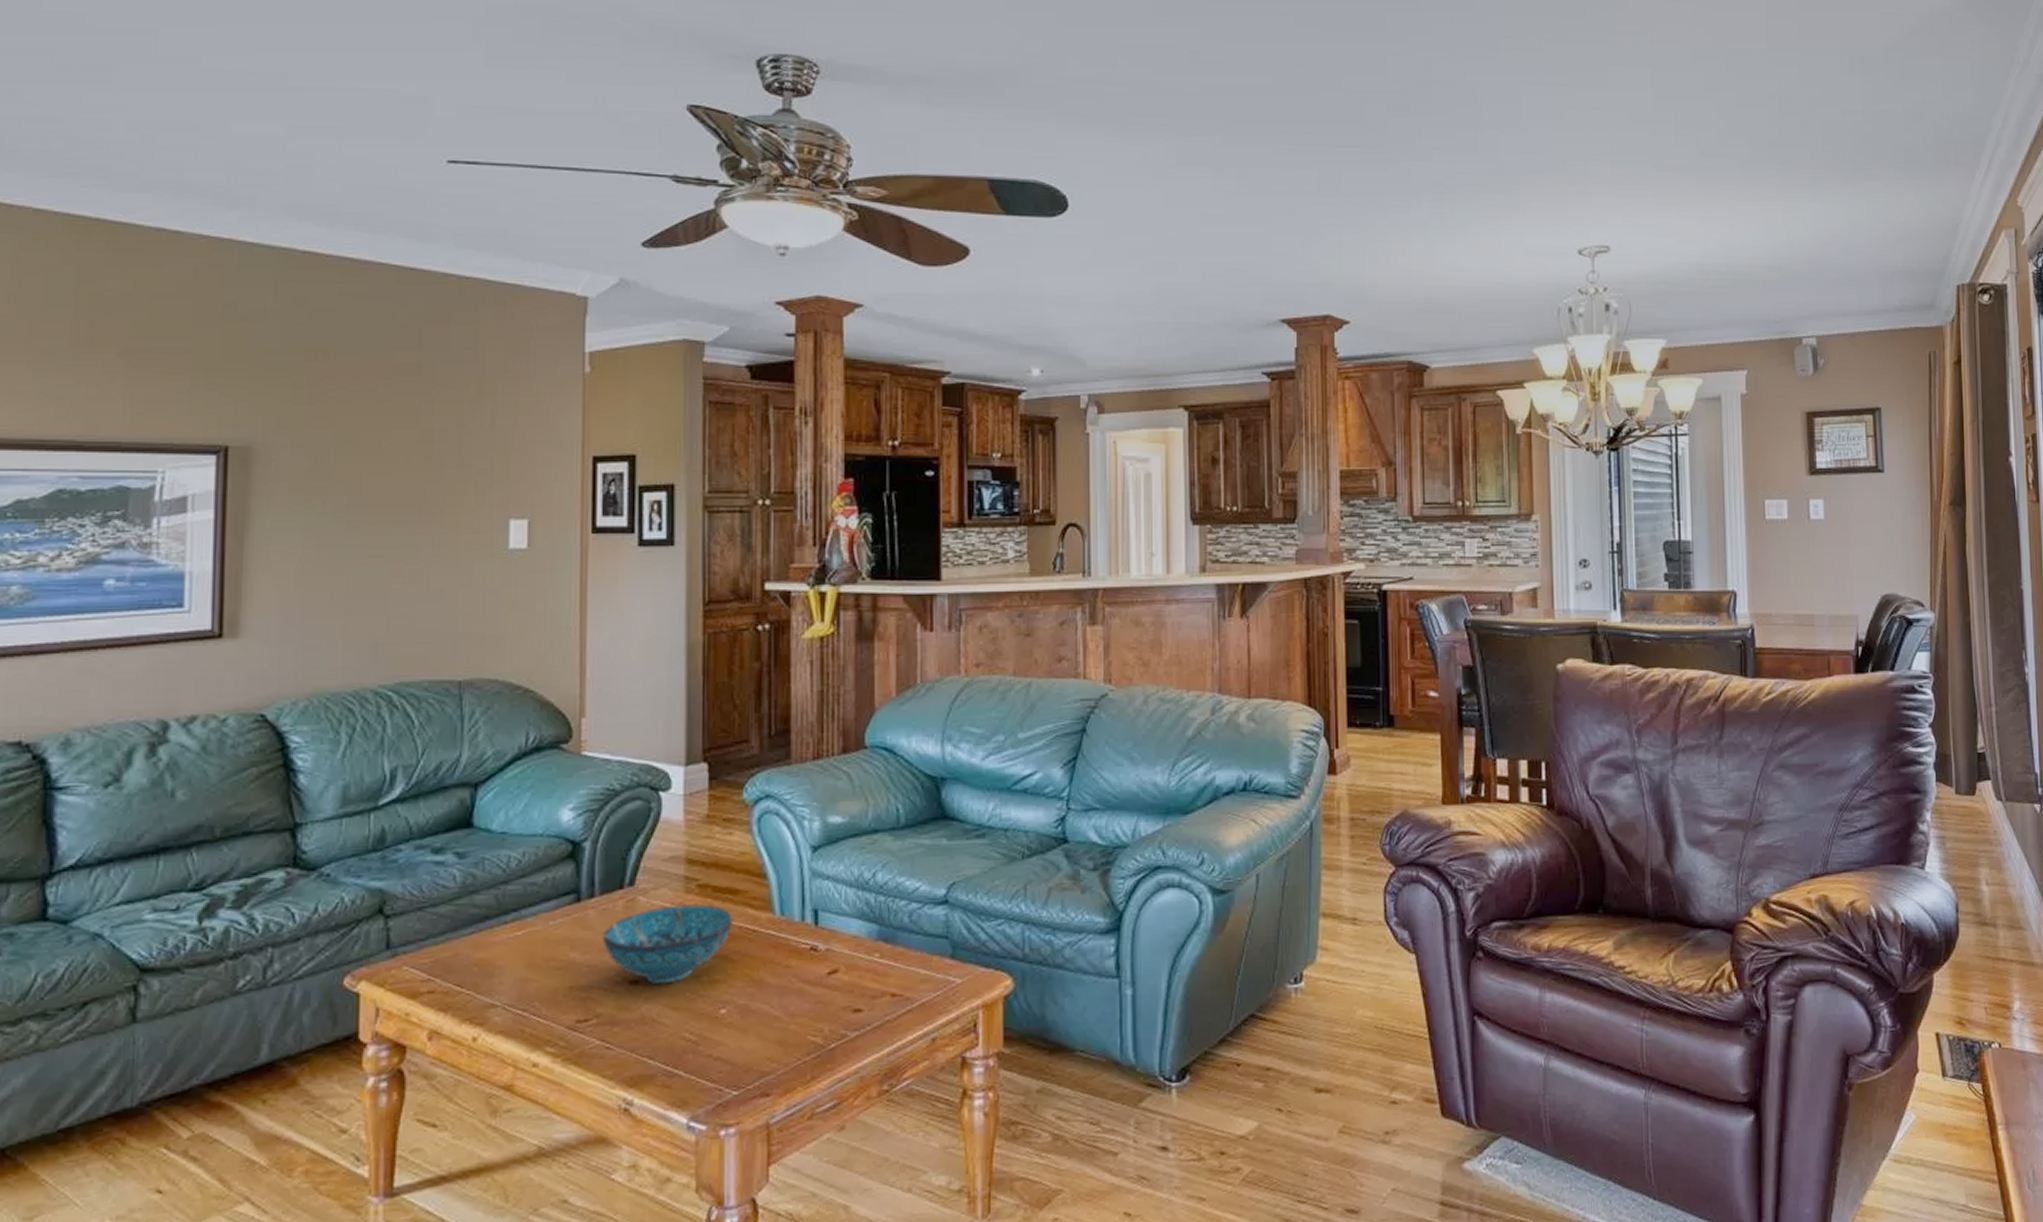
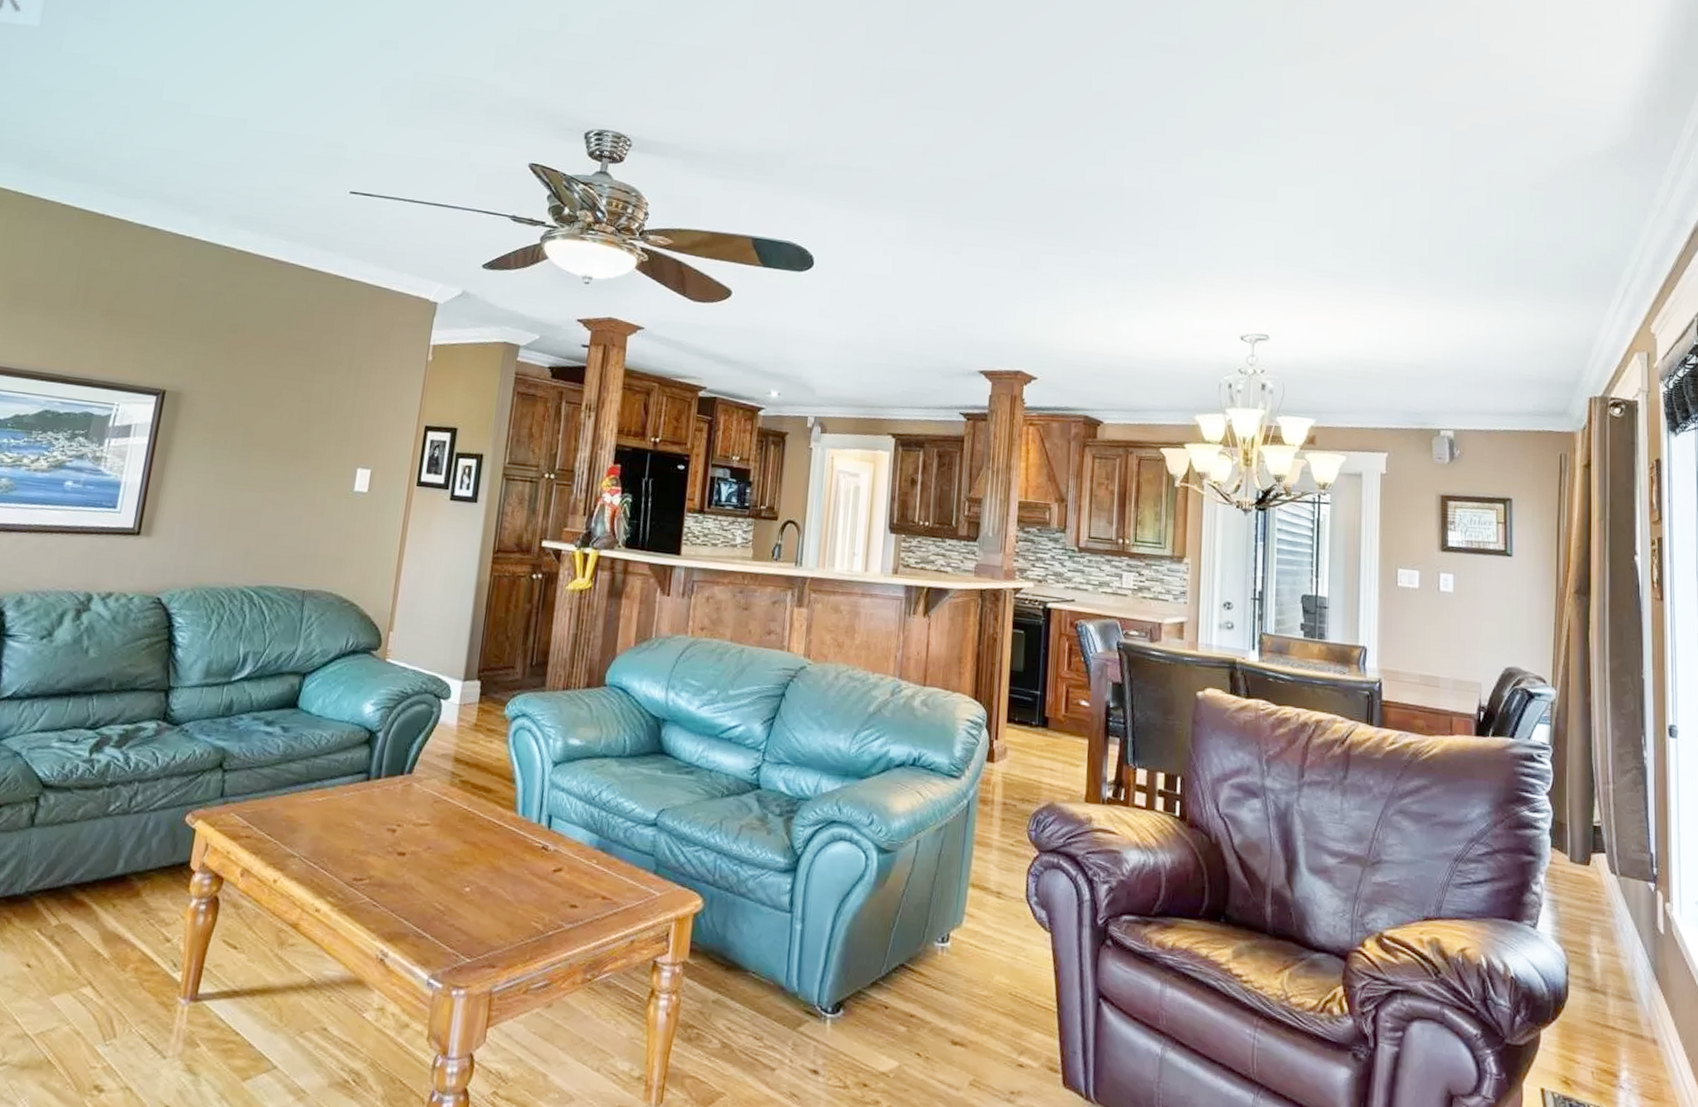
decorative bowl: present [601,903,733,983] -> none [381,794,485,859]

